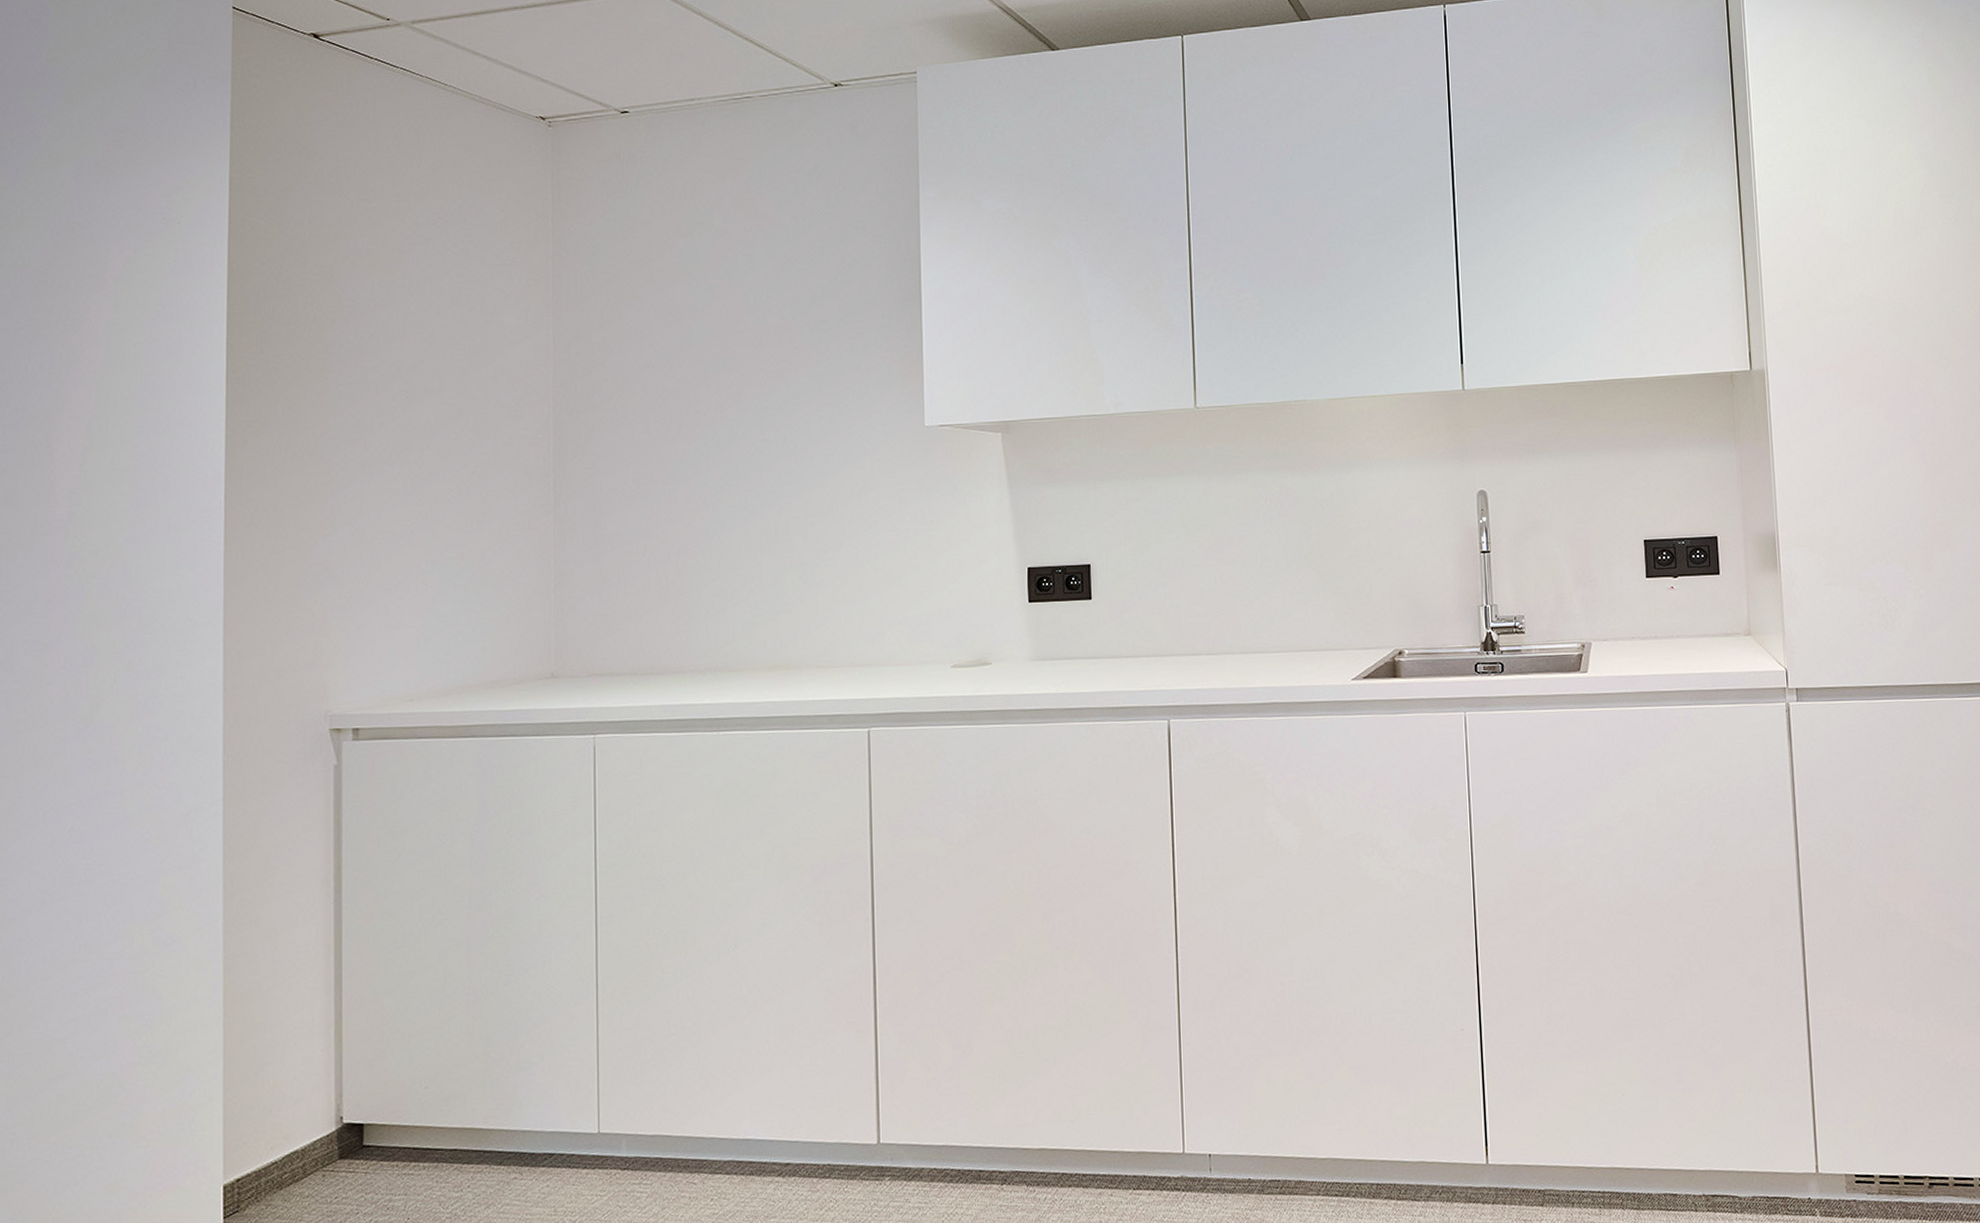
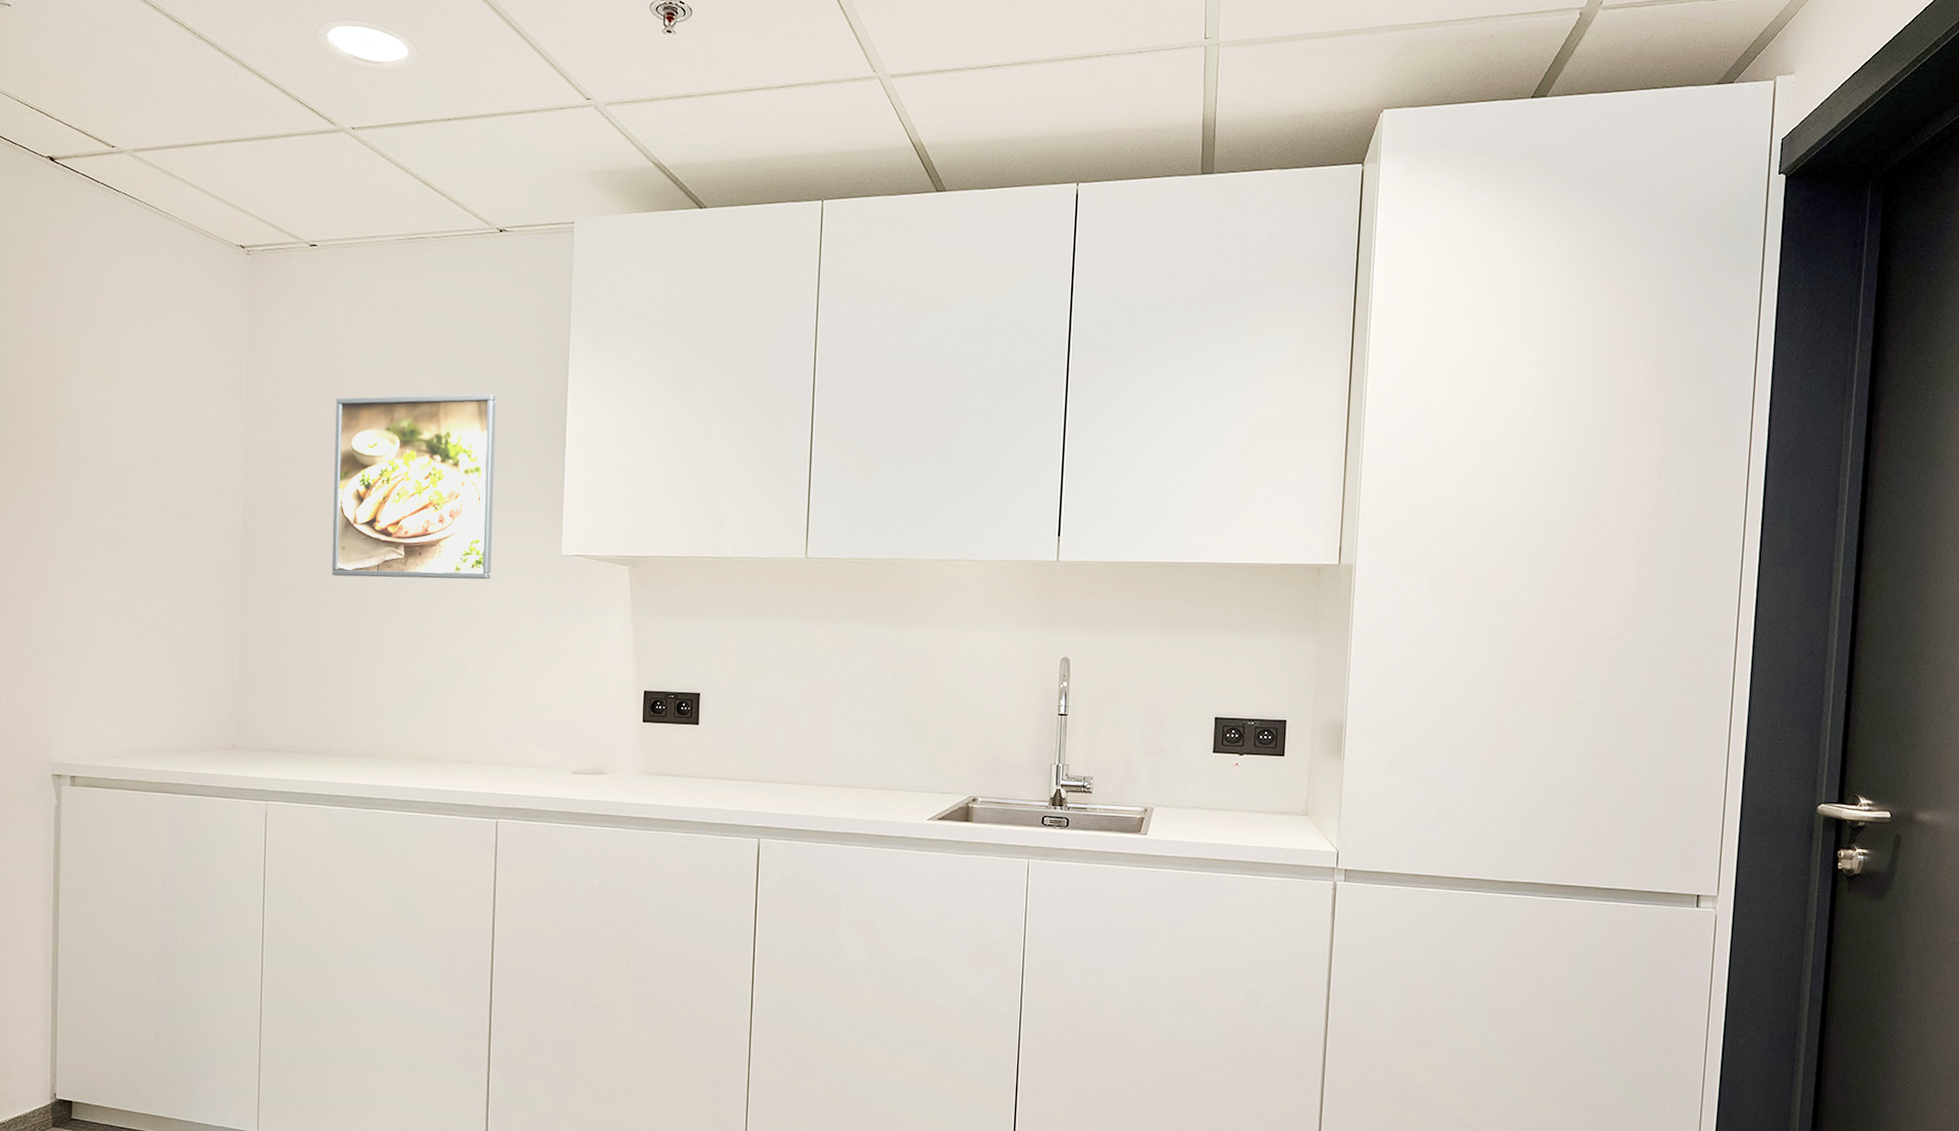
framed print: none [658,258,846,470] -> present [331,394,497,580]

